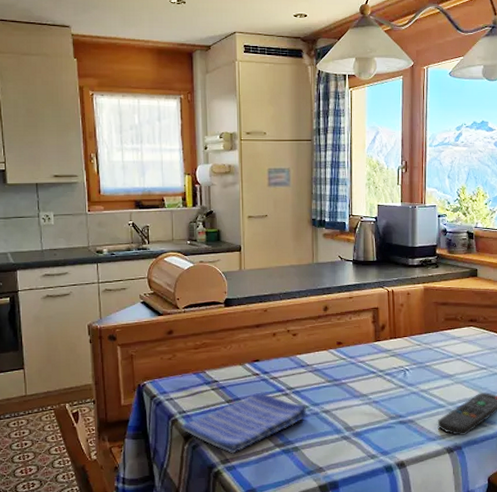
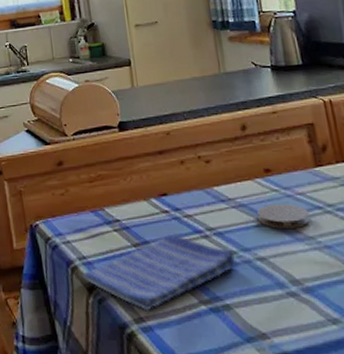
coaster: none [328,369,366,388] -> present [257,203,311,229]

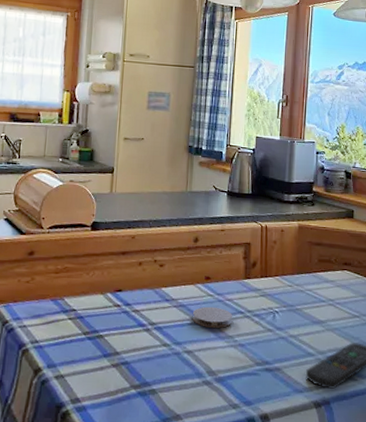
dish towel: present [81,233,237,311] -> none [30,325,169,393]

